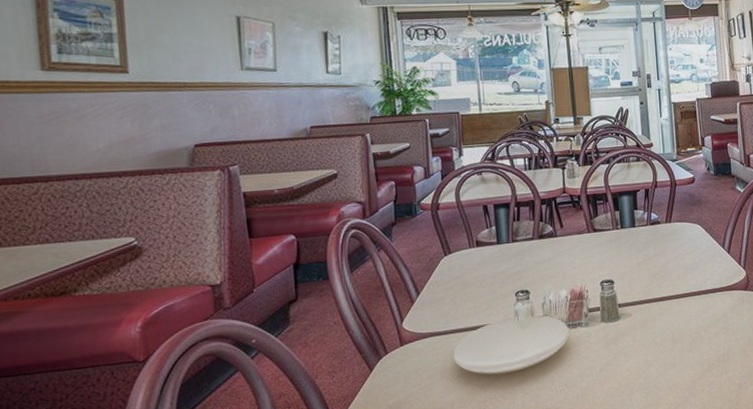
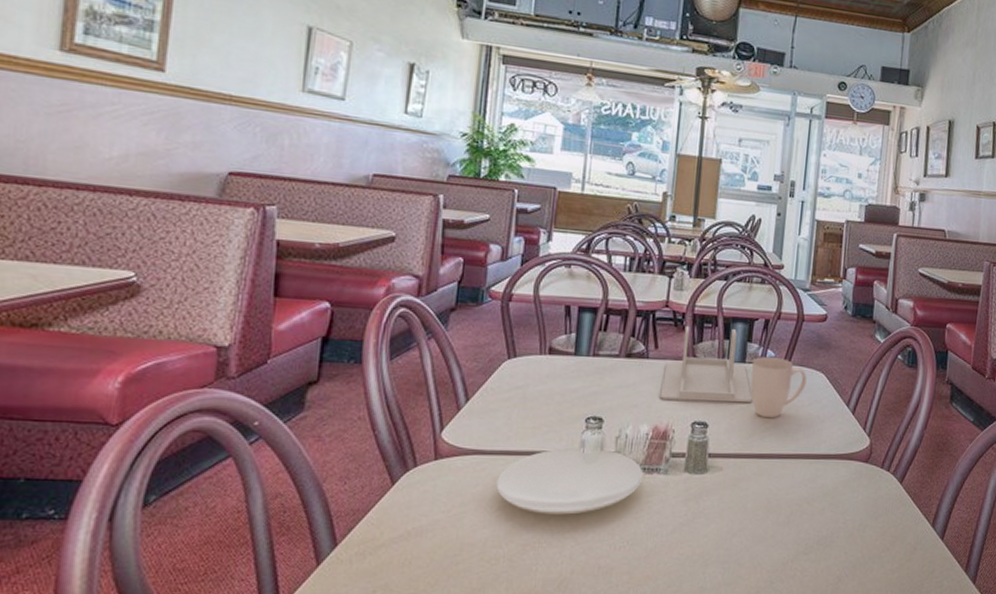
napkin holder: none [570,202,646,267] -> present [660,326,753,403]
mug: none [640,218,687,269] -> present [750,356,807,419]

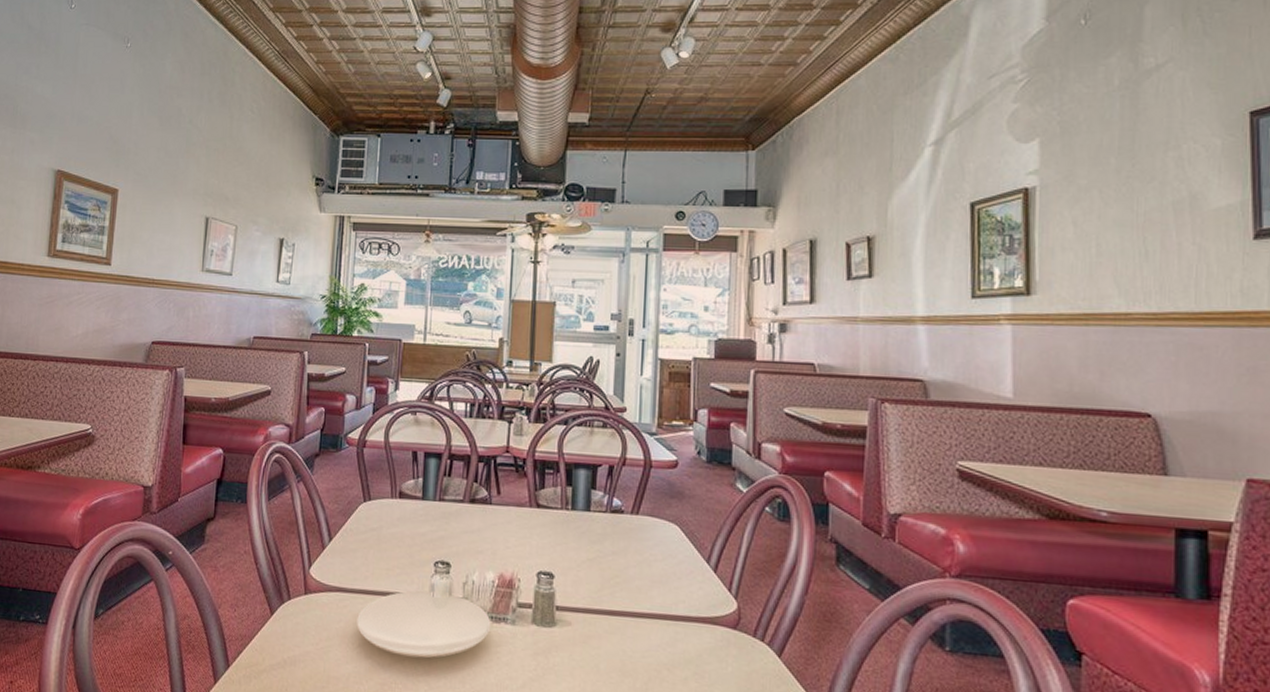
napkin holder: present [660,326,753,403] -> none [504,472,600,555]
mug: present [750,356,807,419] -> none [597,504,659,573]

